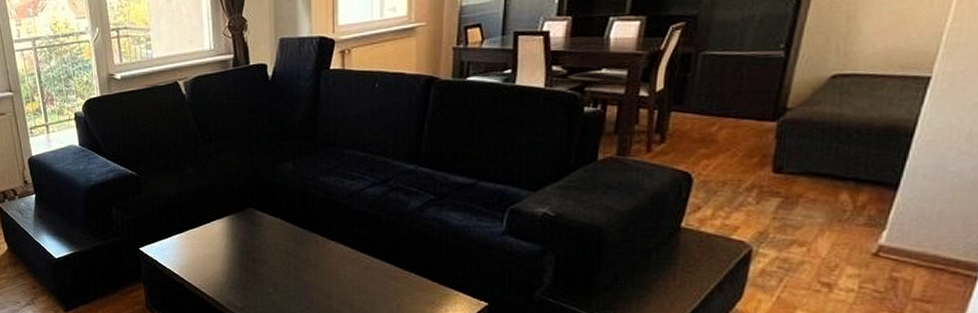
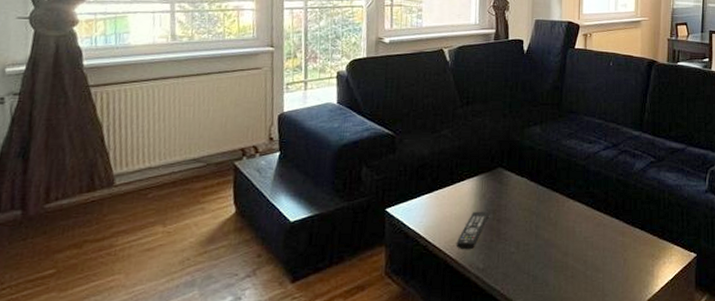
remote control: none [211,251,243,289] -> present [456,211,489,250]

